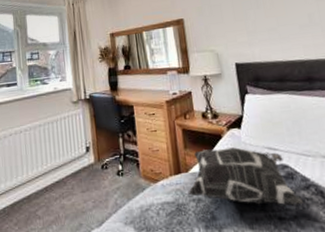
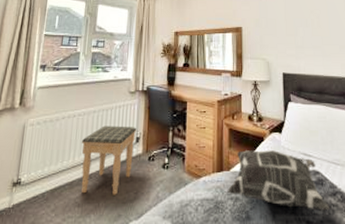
footstool: none [32,137,86,206] -> present [81,126,137,195]

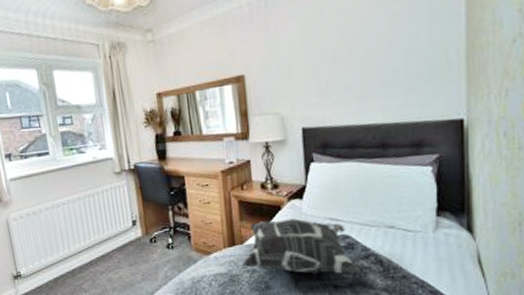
footstool: present [81,126,137,195] -> none [72,210,134,280]

